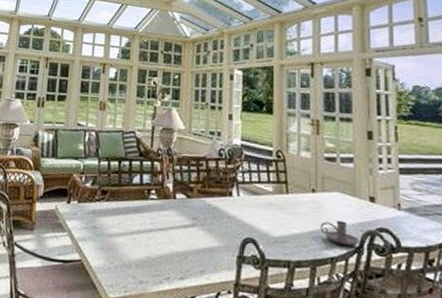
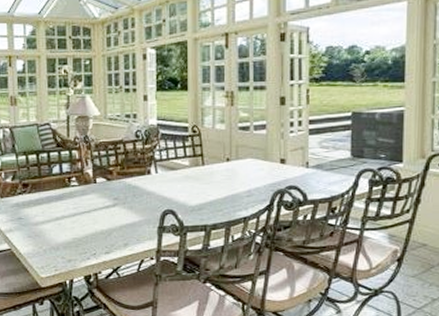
candle holder: present [320,220,359,246] -> none [234,184,269,205]

